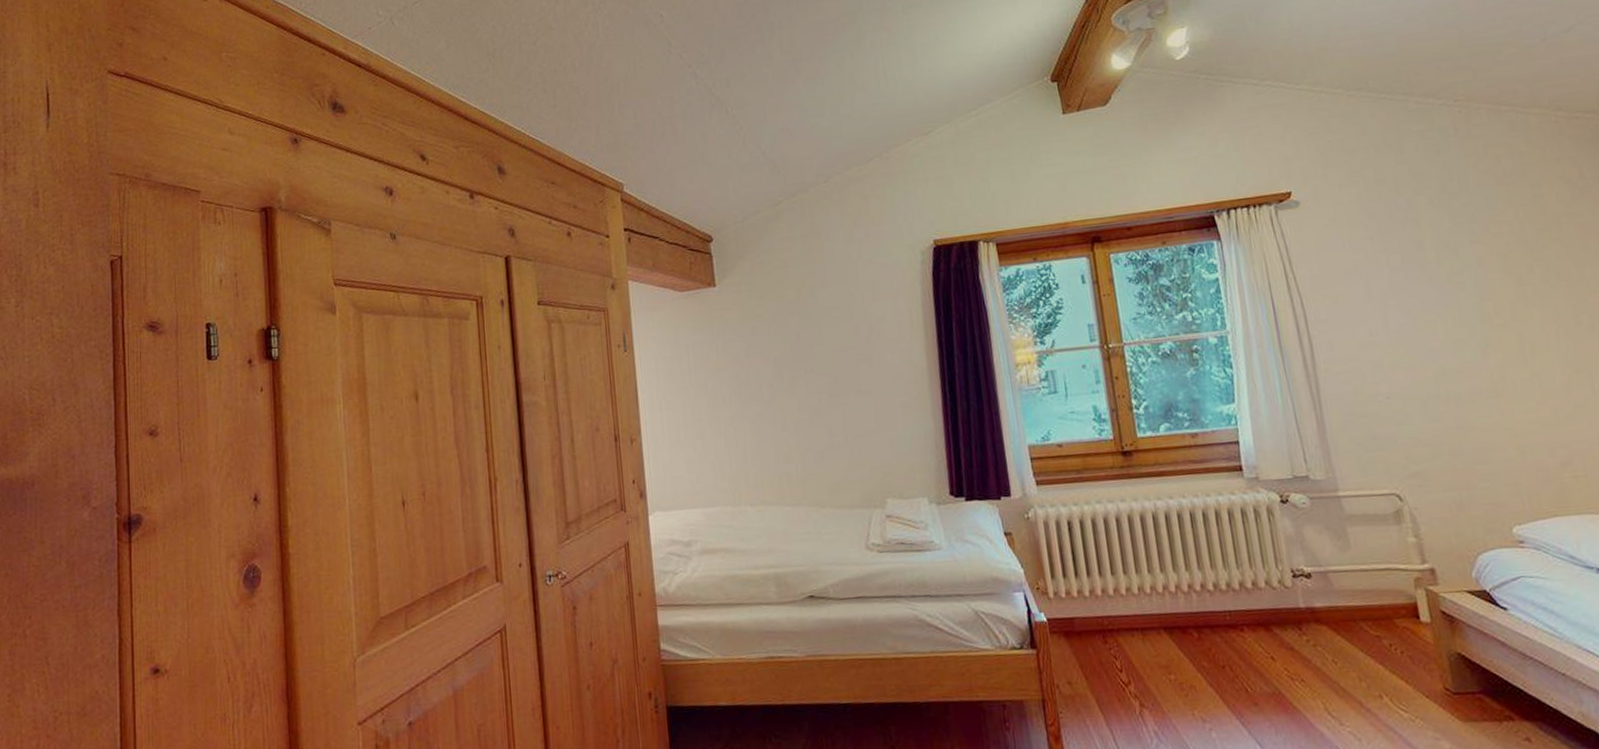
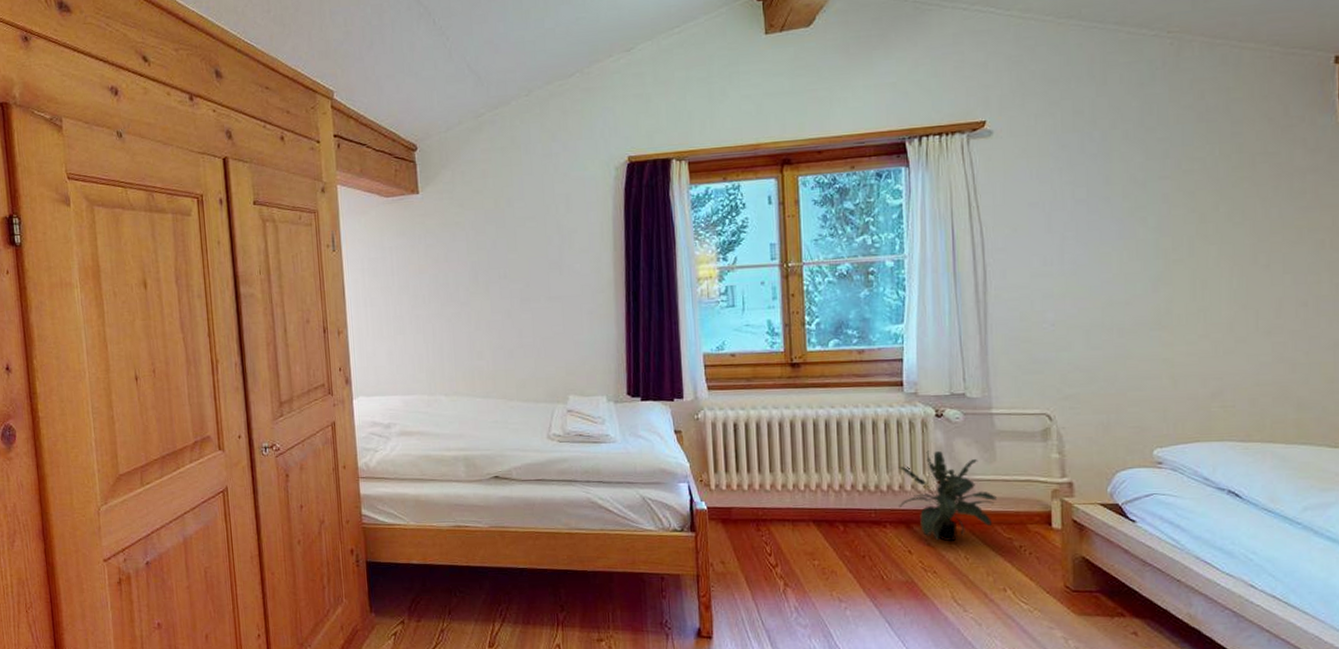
potted plant: none [1249,541,1358,644] -> present [899,450,997,542]

